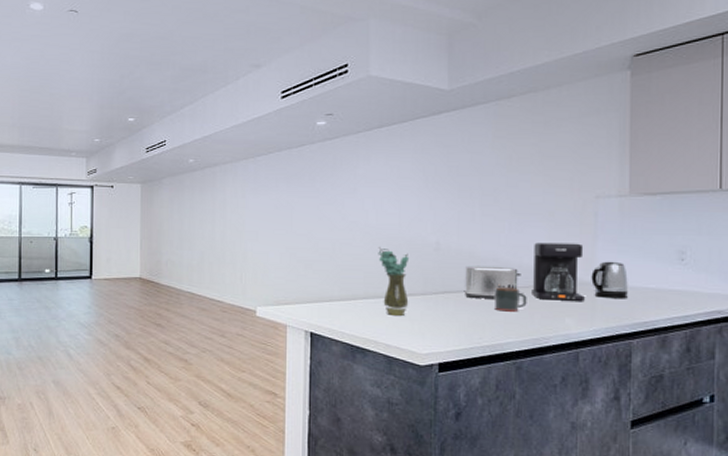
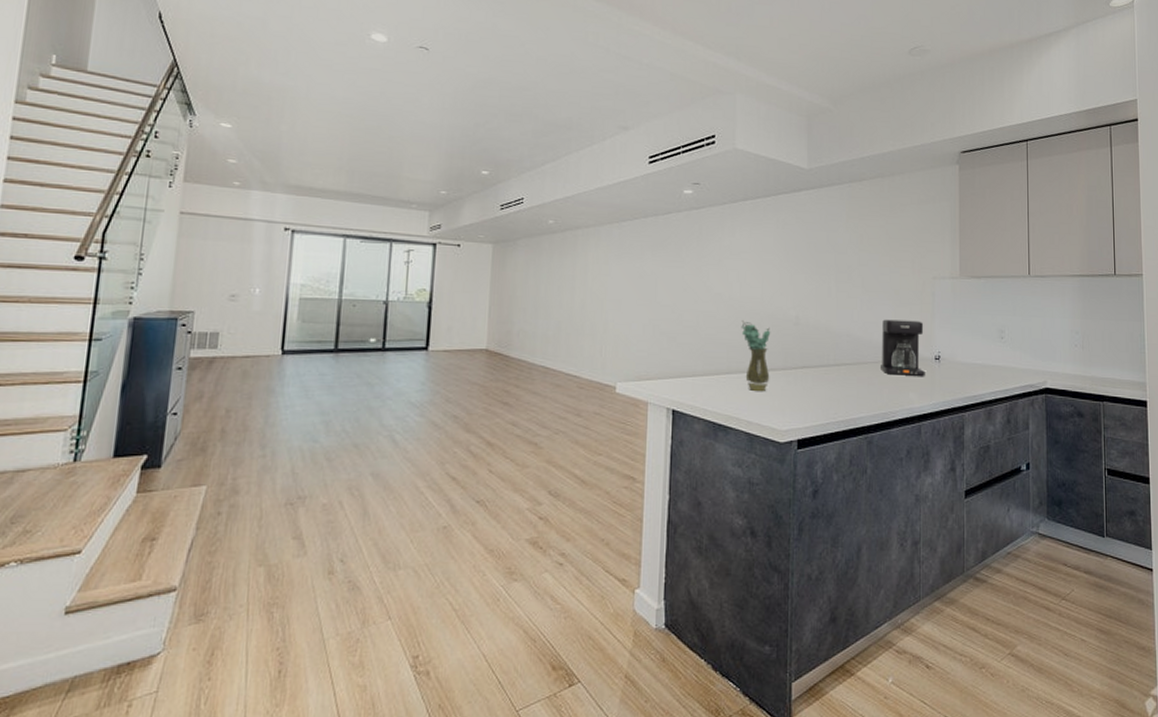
toaster: present [464,265,521,299] -> none [821,340,872,374]
mug: present [493,287,527,312] -> none [847,362,877,387]
kettle: present [591,261,628,299] -> none [930,338,960,374]

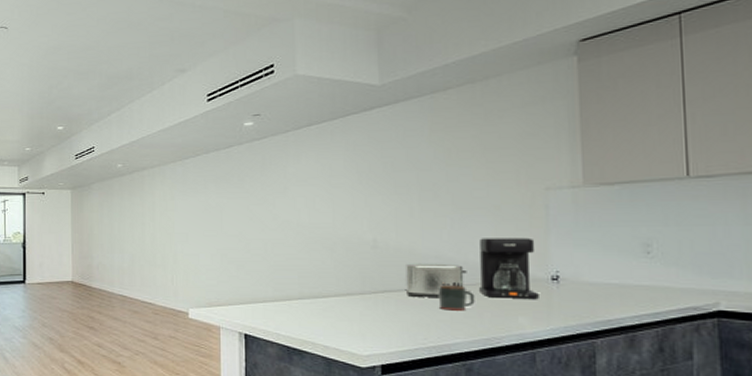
vase: present [741,320,771,392] -> none [312,246,347,317]
toaster: none [821,340,872,374] -> present [404,263,467,297]
mug: none [847,362,877,387] -> present [438,285,475,311]

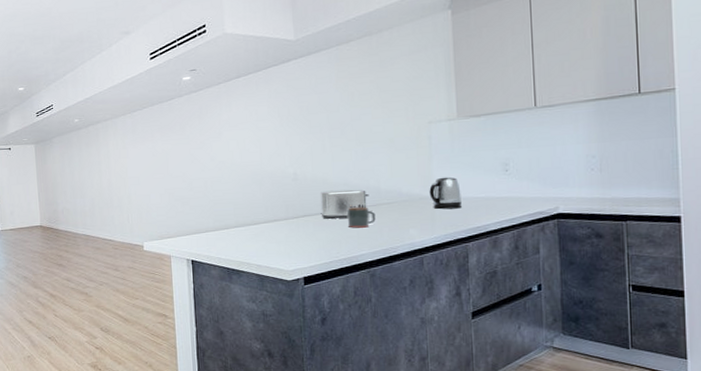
coffee maker: present [479,238,539,300] -> none [378,164,425,215]
kettle: none [545,256,588,296] -> present [429,176,462,210]

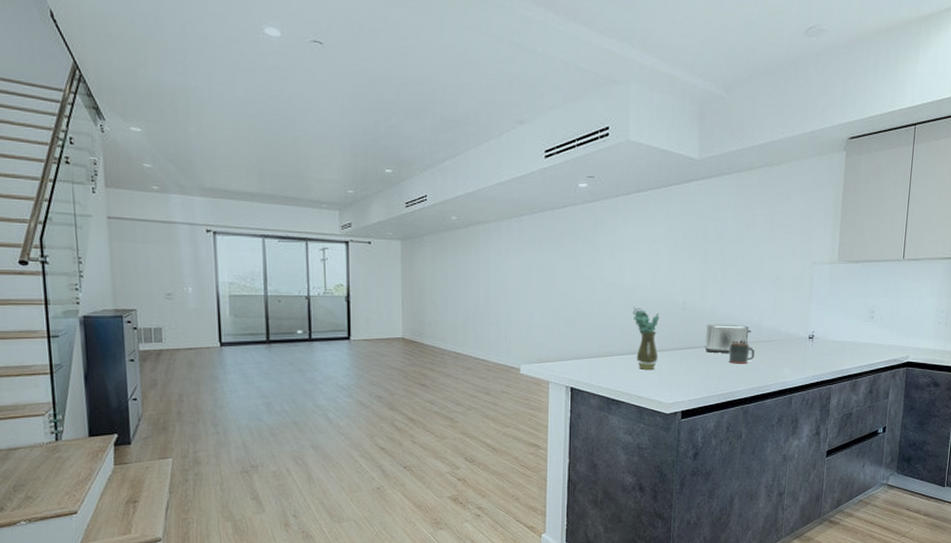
vase: none [244,182,275,241] -> present [633,307,660,371]
kettle: present [429,176,462,210] -> none [805,319,832,351]

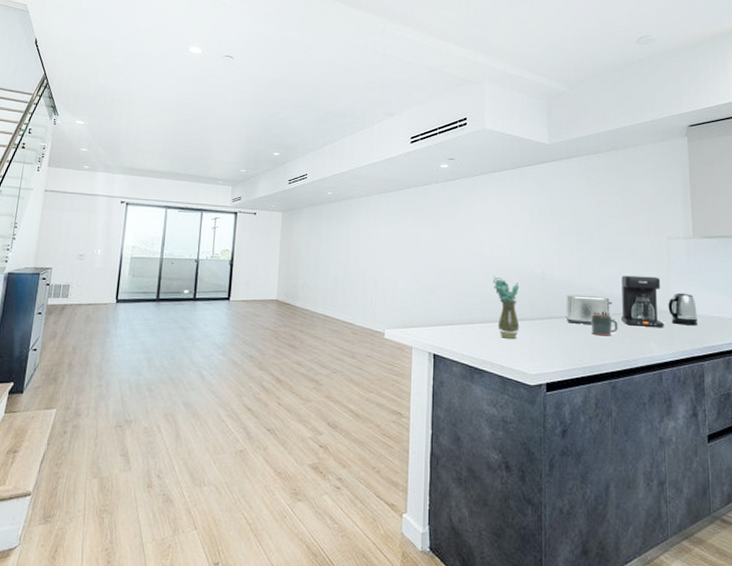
coffee maker: none [759,303,801,355] -> present [621,275,664,328]
kettle: none [805,319,832,351] -> present [668,292,698,326]

